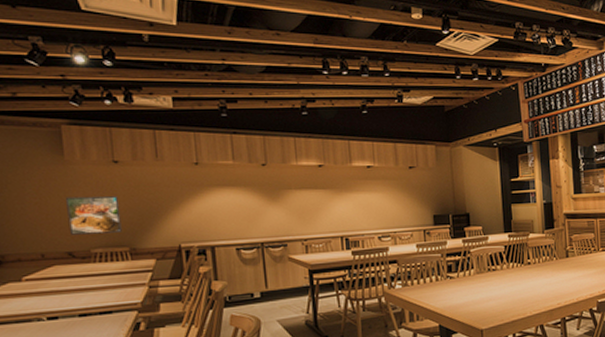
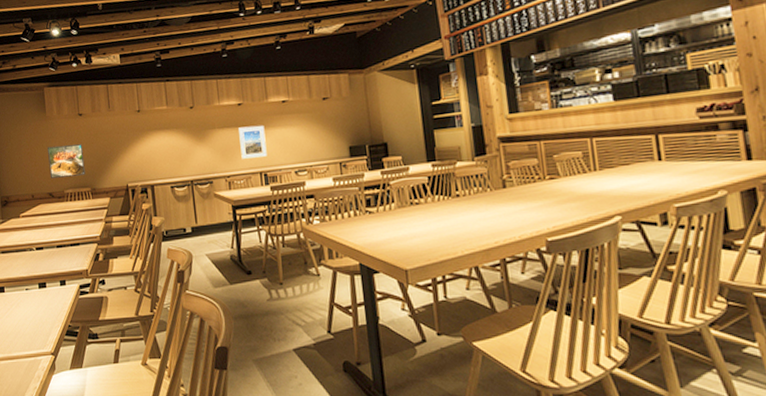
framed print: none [318,189,349,222] -> present [239,125,267,159]

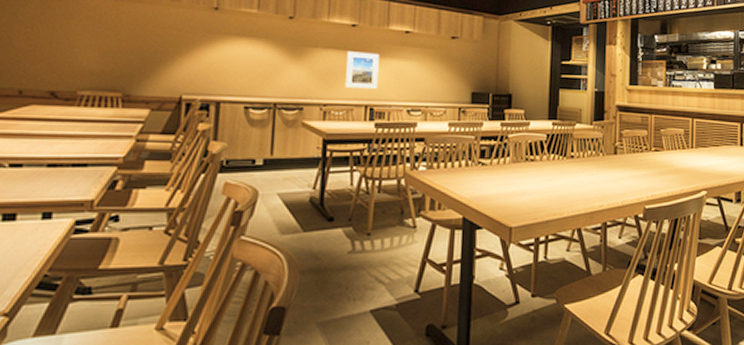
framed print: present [48,144,85,179] -> none [57,30,121,75]

